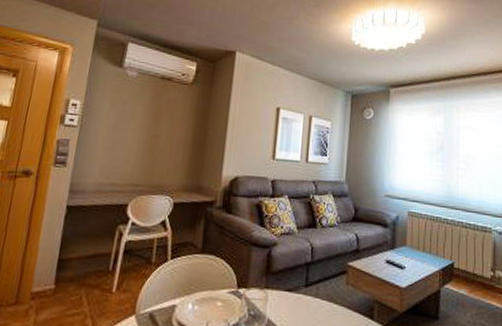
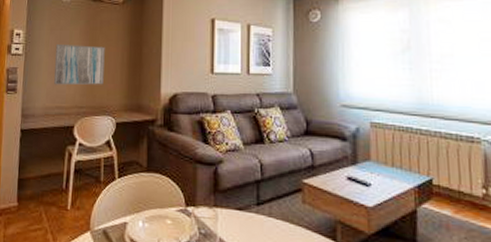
wall art: none [110,118,169,164] -> present [54,43,105,86]

